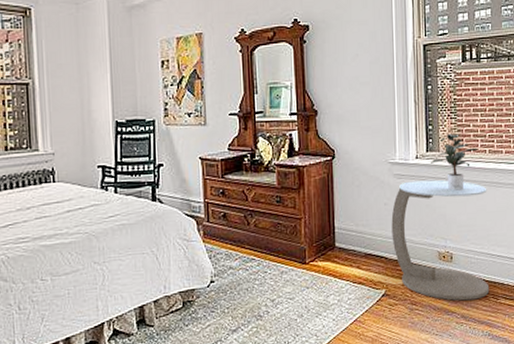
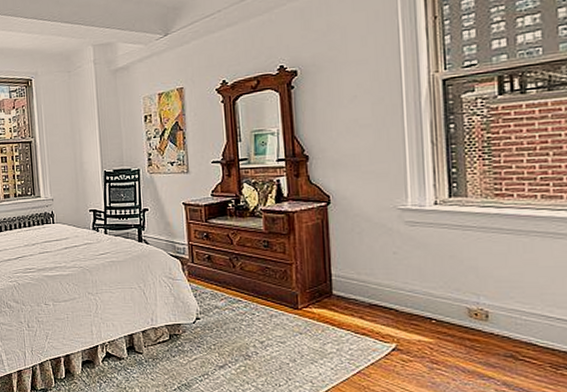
side table: present [391,179,490,301] -> none [402,228,545,367]
potted plant: present [431,134,479,191] -> none [455,176,526,241]

